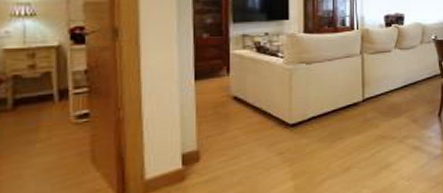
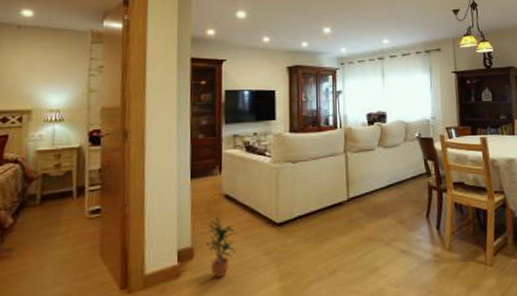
potted plant: none [213,120,246,181] -> present [206,218,236,279]

